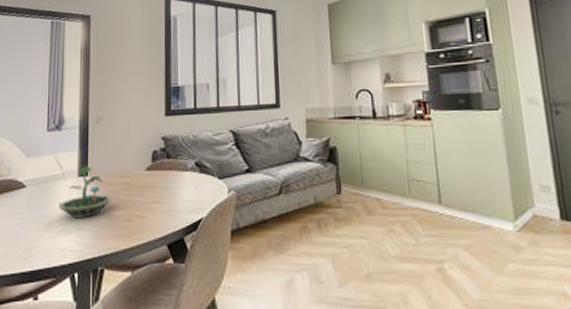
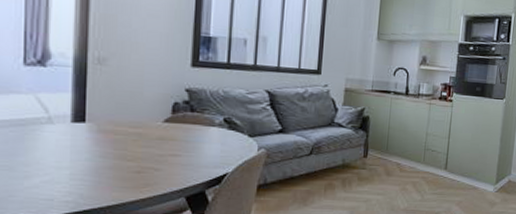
terrarium: present [58,164,112,218] -> none [42,109,119,168]

